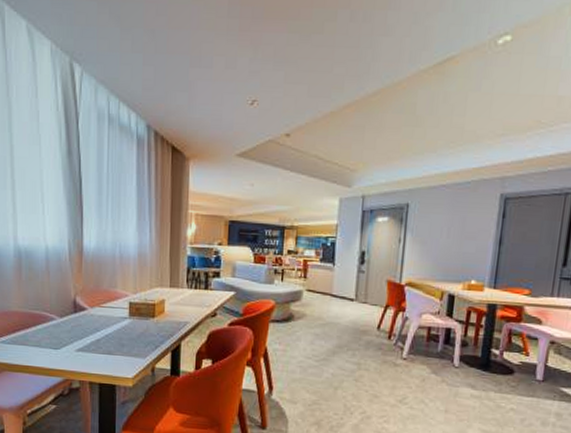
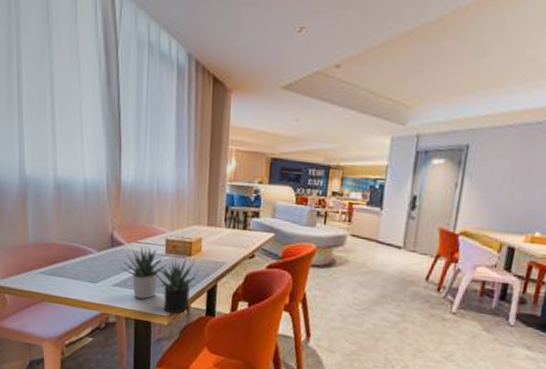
succulent plant: none [83,309,163,376] -> present [120,246,199,314]

